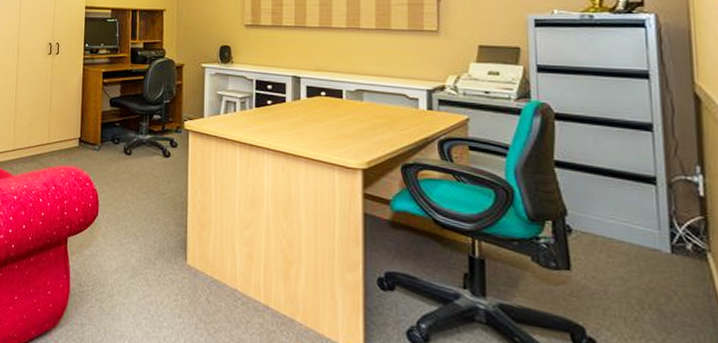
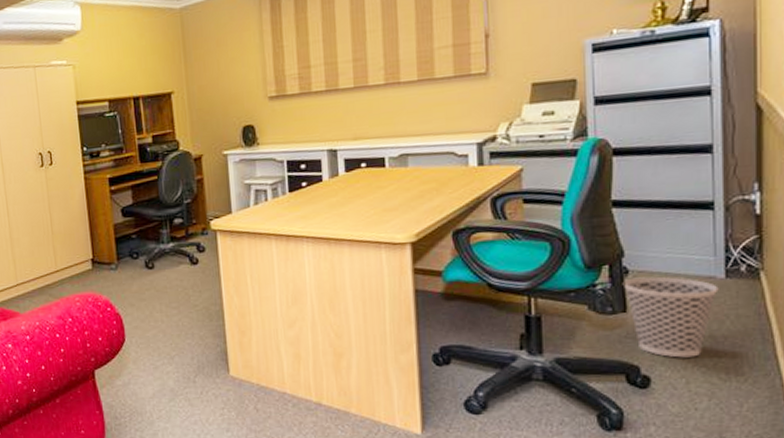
wastebasket: none [565,237,665,328] -> present [622,276,719,358]

